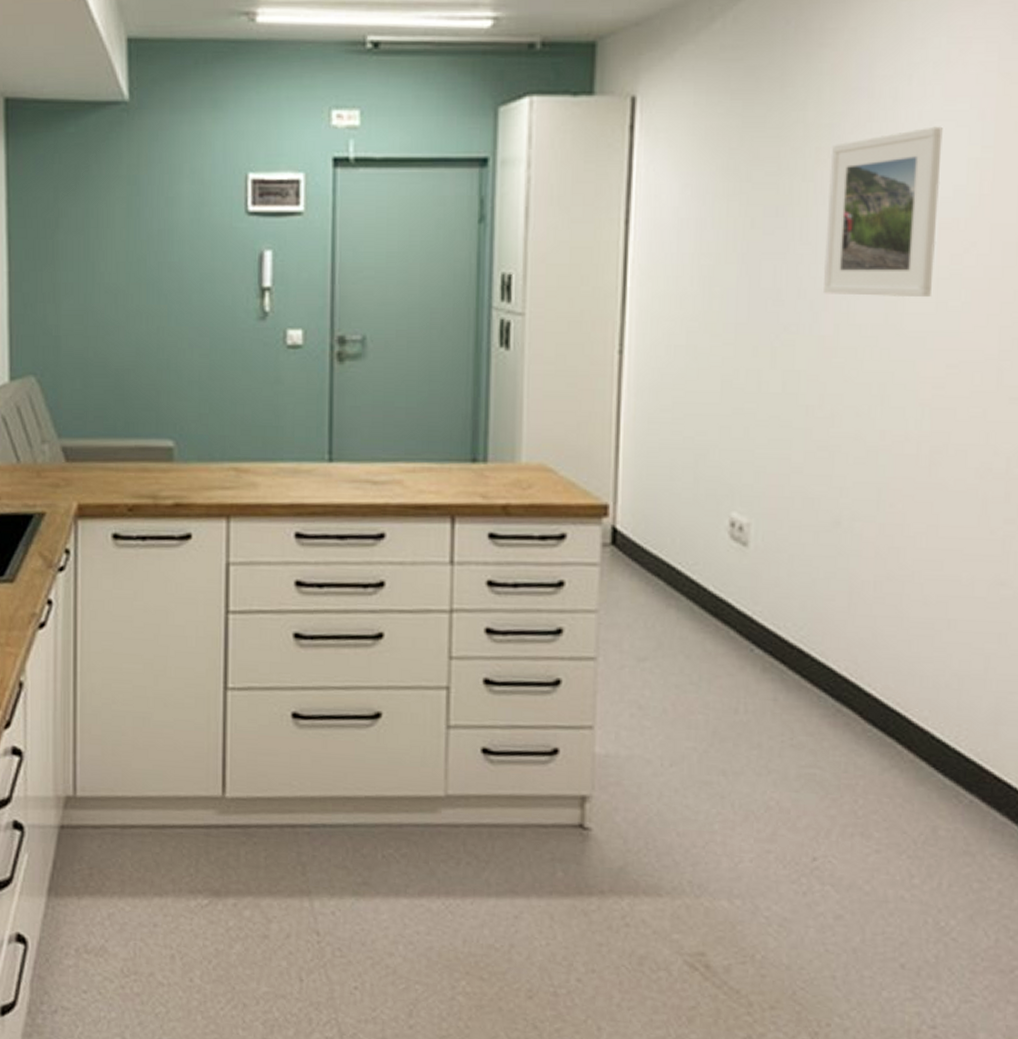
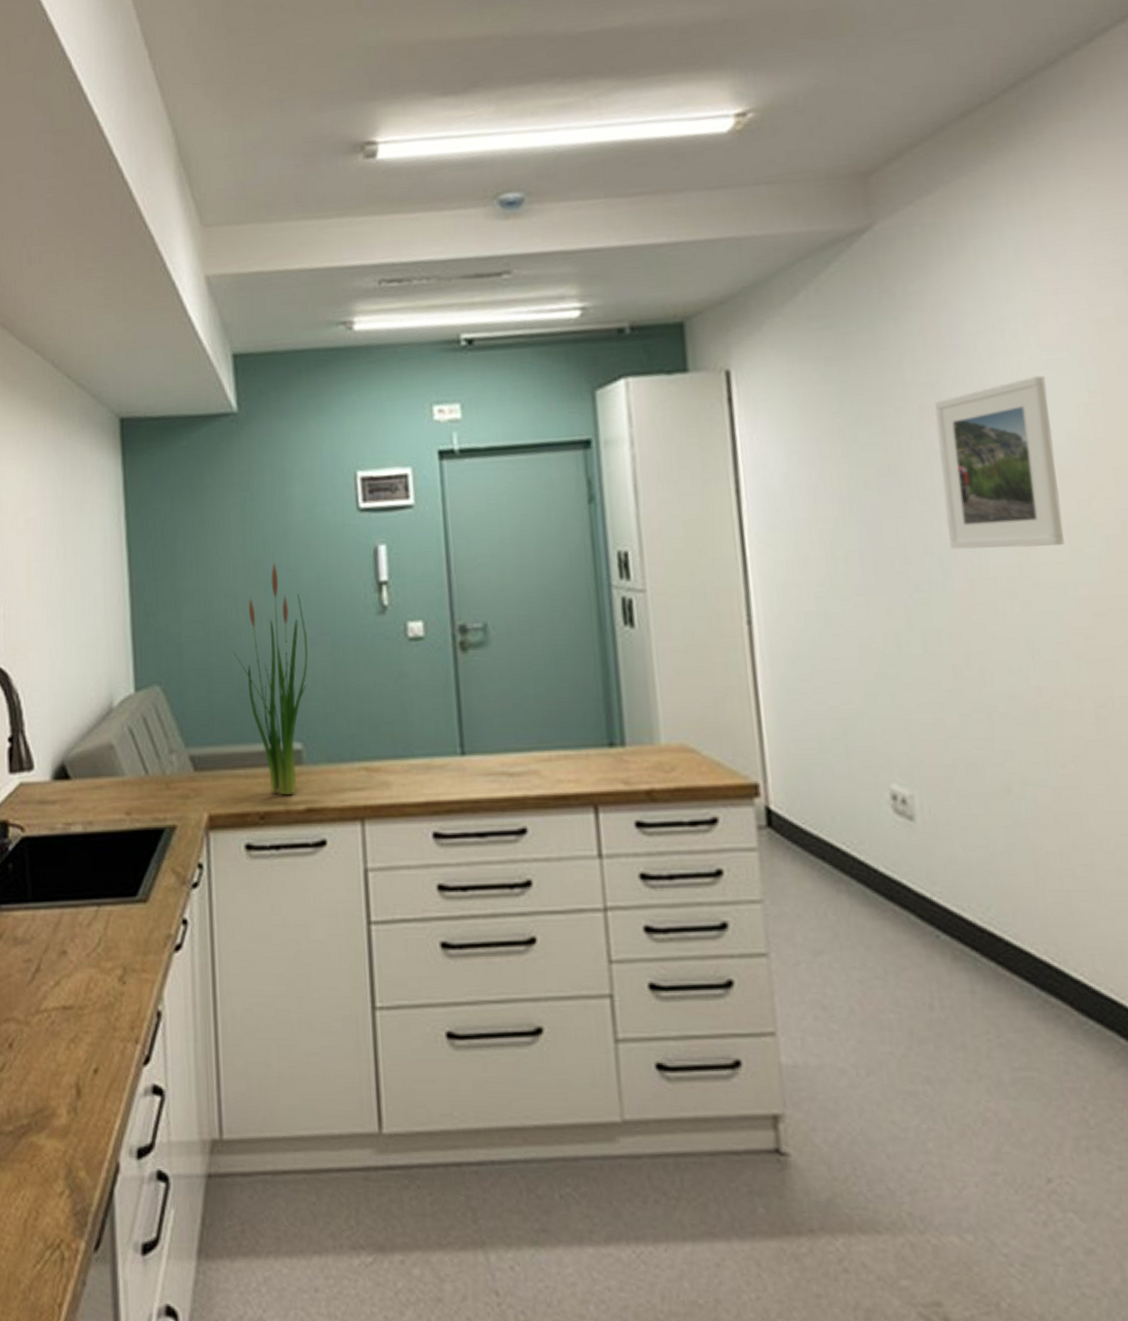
plant: none [111,260,186,489] -> present [233,562,308,795]

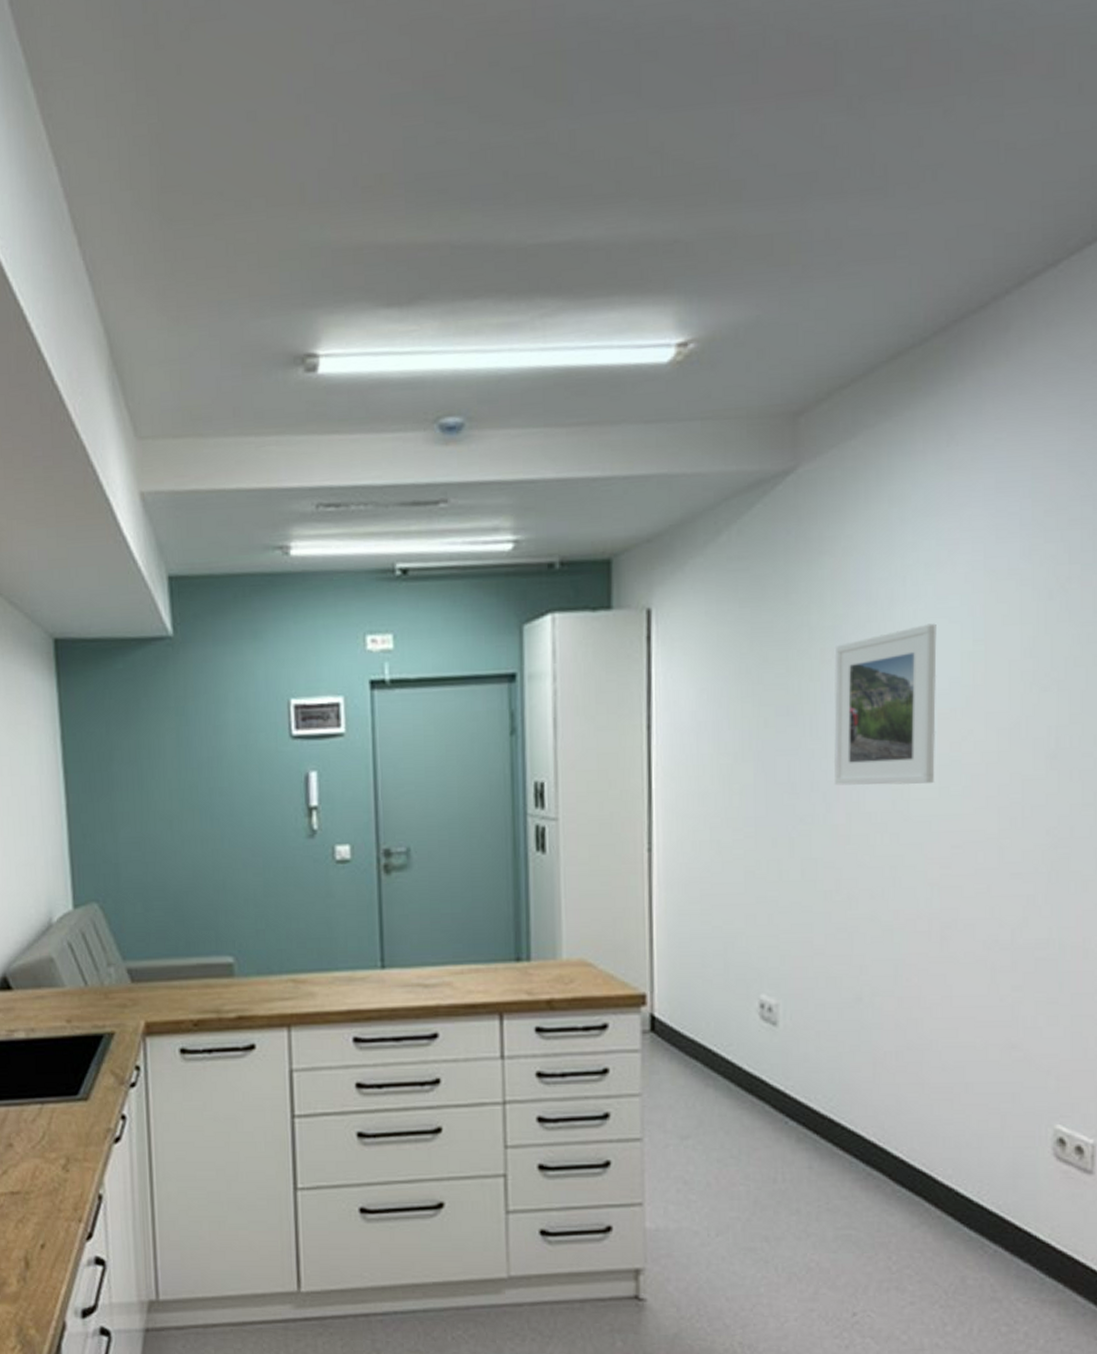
plant: present [233,562,308,795] -> none [168,786,240,1004]

